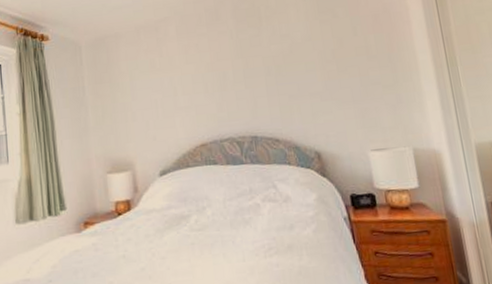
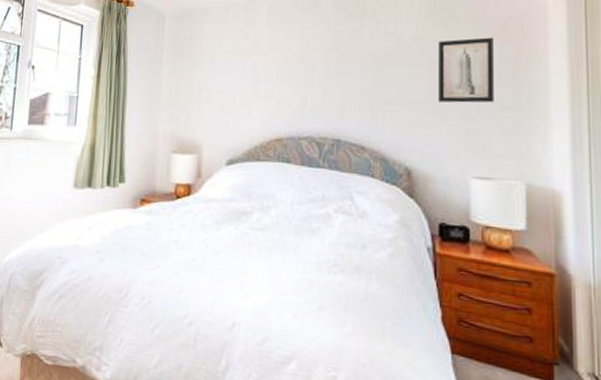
wall art: none [325,29,377,90] -> present [438,37,494,103]

